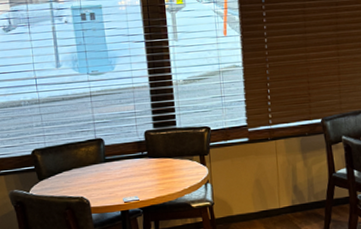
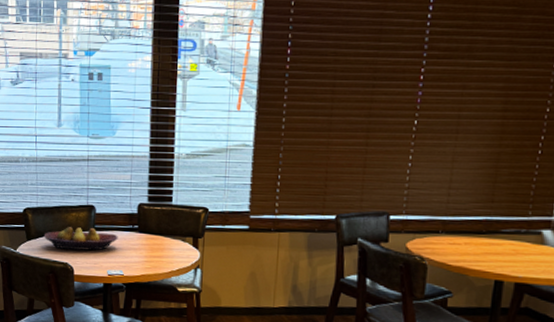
fruit bowl: none [55,160,130,185] -> present [43,227,118,251]

